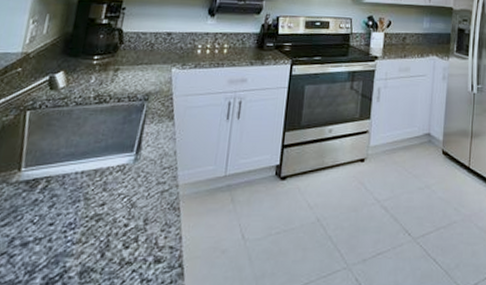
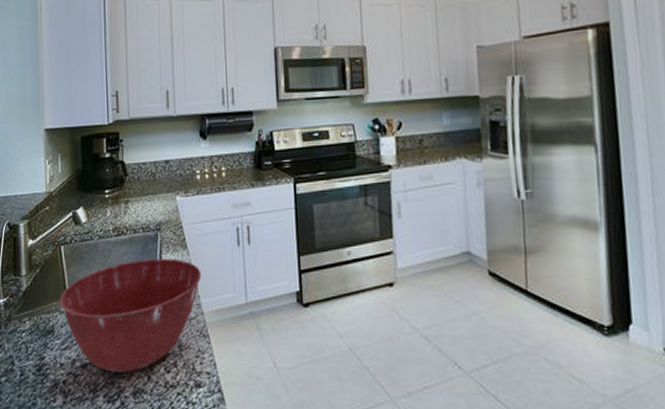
mixing bowl: none [9,129,185,251] -> present [59,258,202,373]

